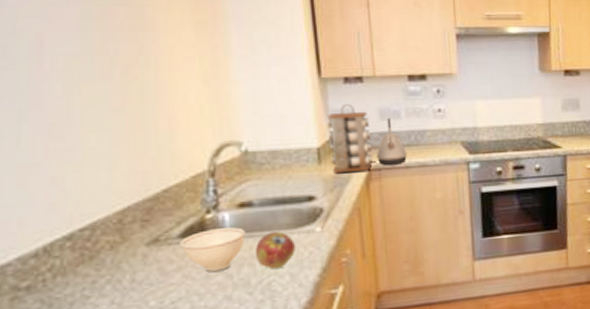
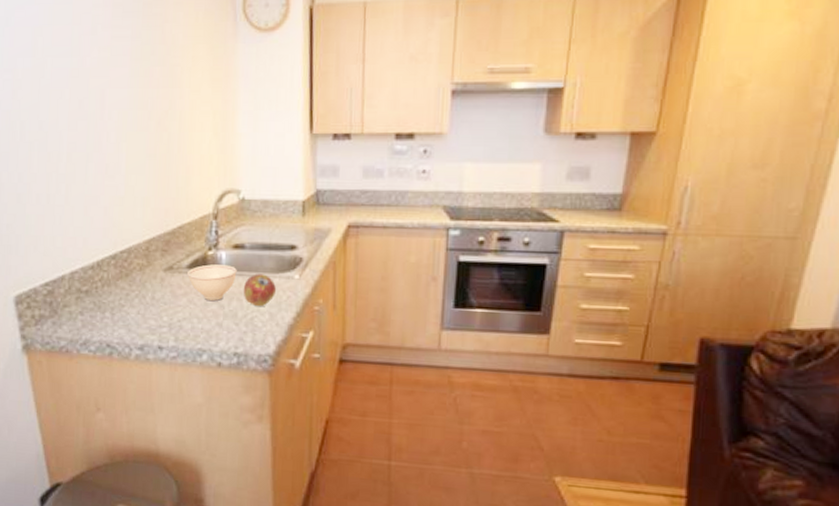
spice rack: present [327,103,373,173] -> none [313,159,353,228]
kettle: present [377,117,407,167] -> none [356,176,386,225]

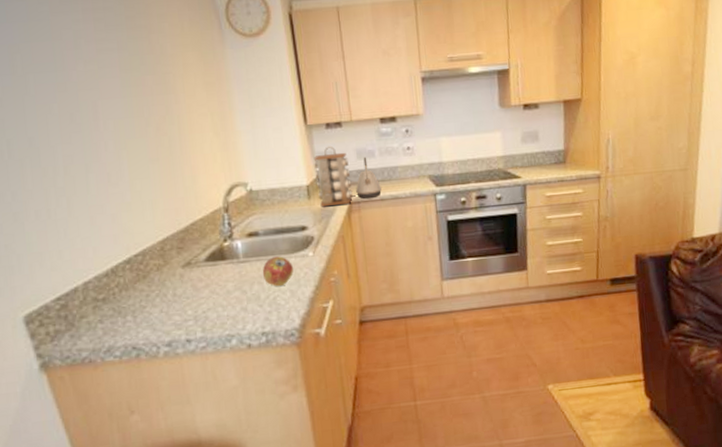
bowl: present [188,264,237,302] -> none [206,253,255,289]
spice rack: none [313,159,353,228] -> present [313,145,353,207]
kettle: none [356,176,386,225] -> present [356,156,382,200]

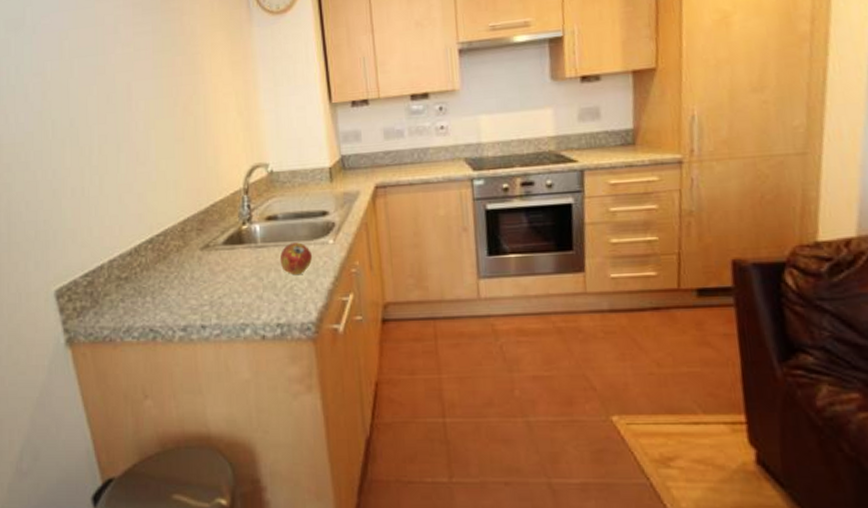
spice rack: present [313,145,353,207] -> none [337,125,379,191]
kettle: present [356,156,382,200] -> none [382,137,411,184]

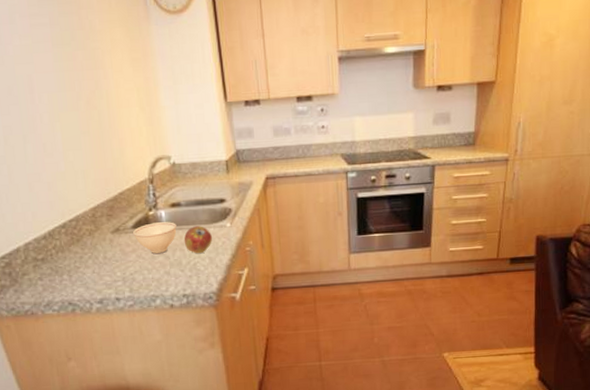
bowl: none [224,237,272,275] -> present [133,222,177,254]

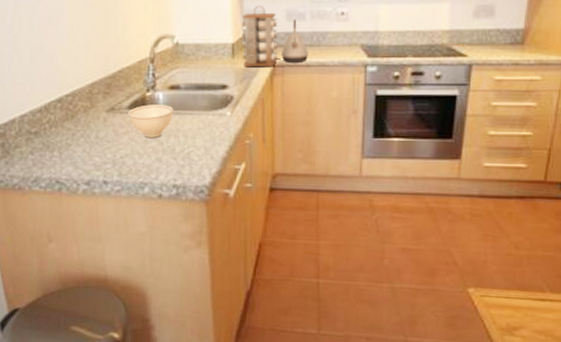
fruit: present [184,226,213,254] -> none [179,112,211,143]
spice rack: none [232,122,269,181] -> present [241,4,278,68]
kettle: none [272,134,296,175] -> present [282,19,308,64]

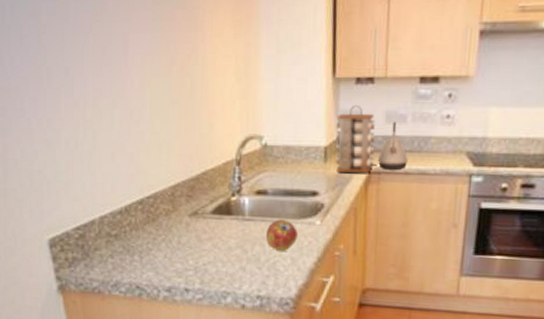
bowl: present [128,105,173,139] -> none [212,210,260,246]
fruit: none [179,112,211,143] -> present [265,219,299,252]

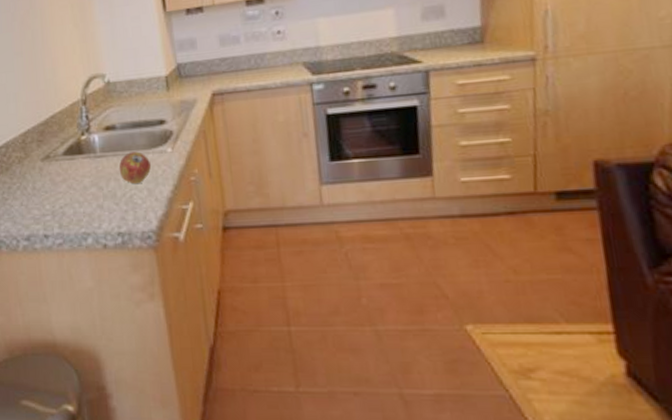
spice rack: present [335,104,375,174] -> none [173,32,215,99]
kettle: present [378,121,408,171] -> none [218,43,248,91]

